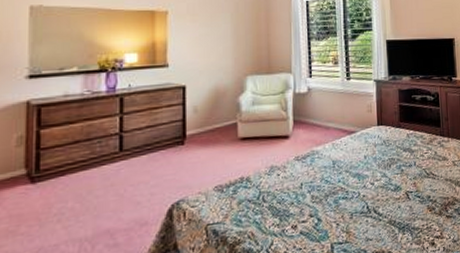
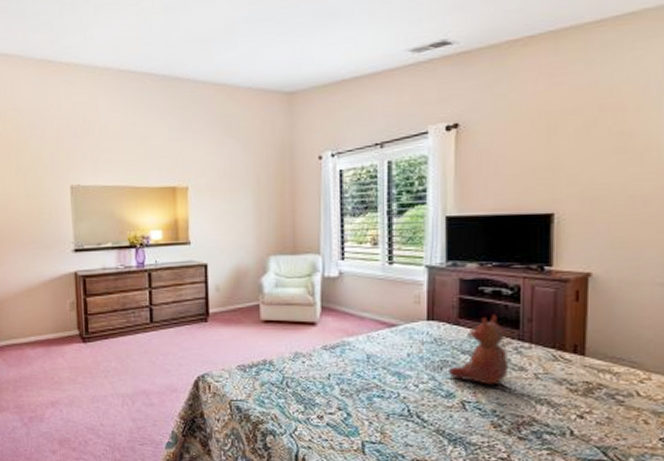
stuffed bear: none [395,116,436,175] -> present [449,314,509,385]

